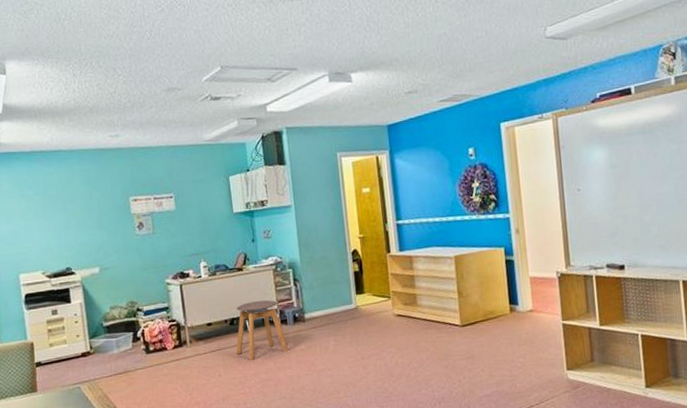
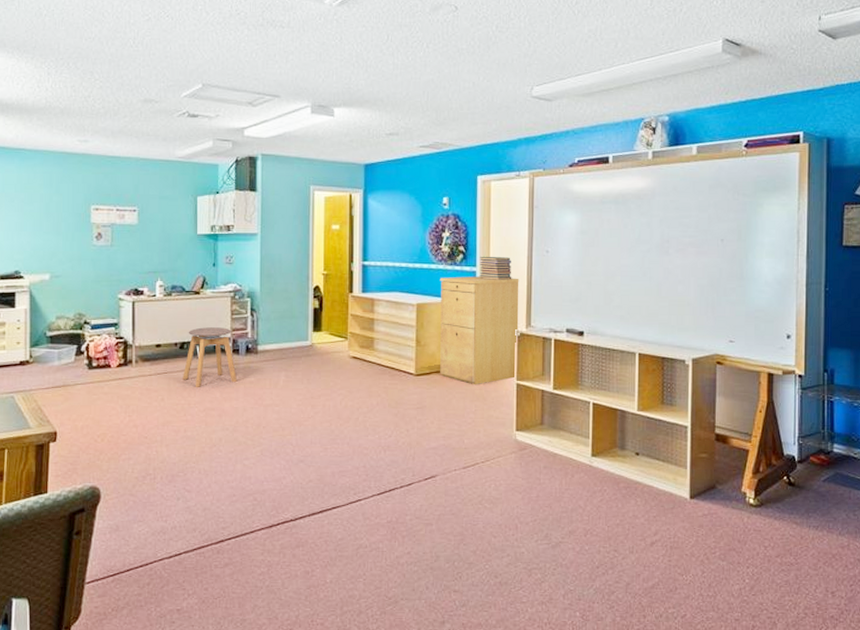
filing cabinet: none [474,219,560,330] -> present [440,276,519,385]
book stack: none [512,200,547,225] -> present [480,257,512,280]

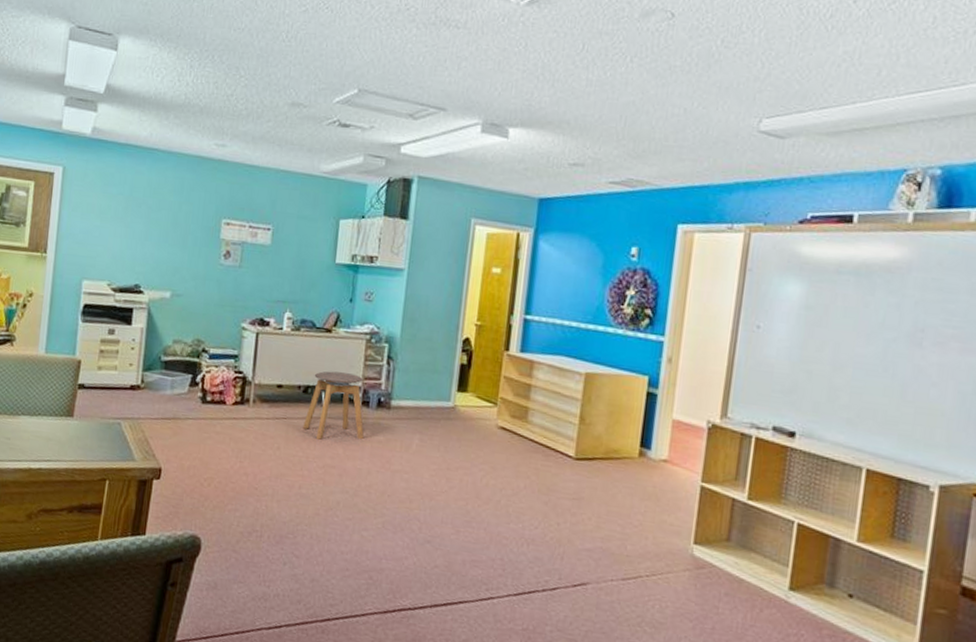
filing cabinet: present [440,276,519,385] -> none [605,344,718,481]
book stack: present [480,257,512,280] -> none [668,324,710,357]

